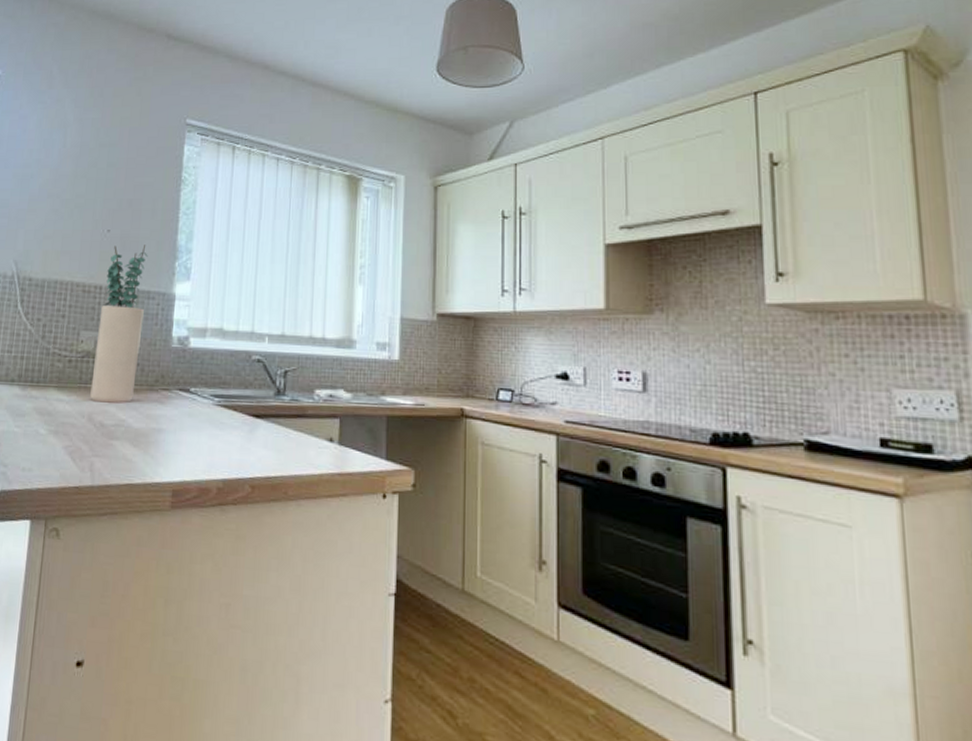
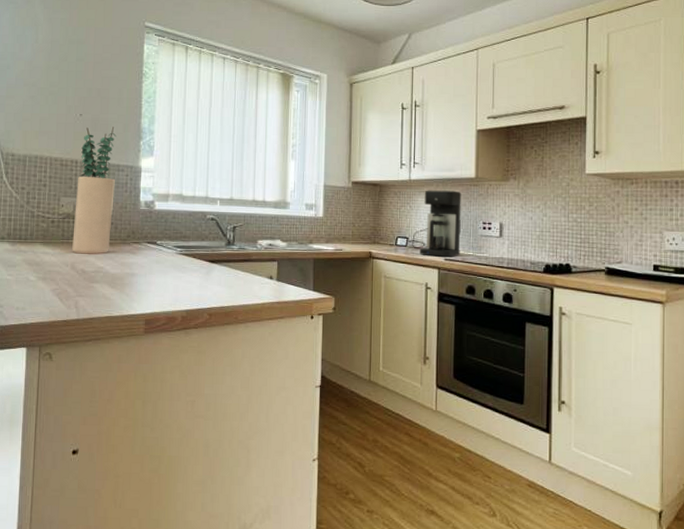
coffee maker: none [530,325,587,420] -> present [420,190,461,258]

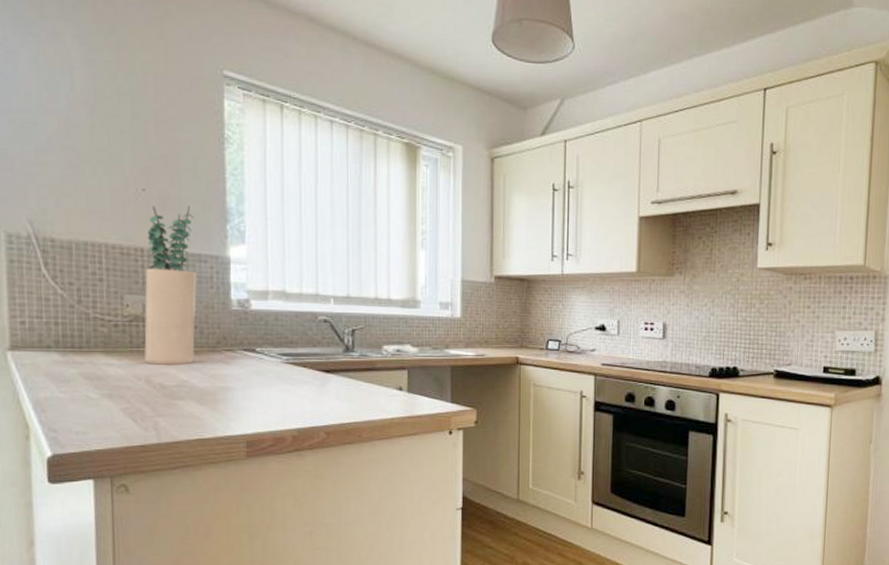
coffee maker: present [420,190,461,258] -> none [574,286,621,363]

